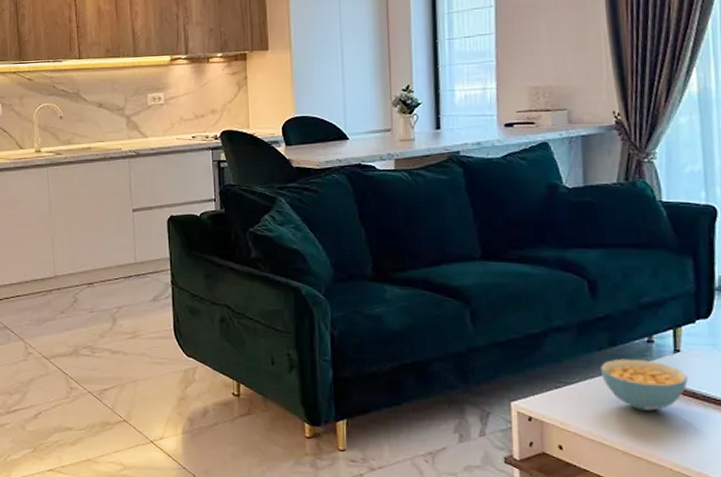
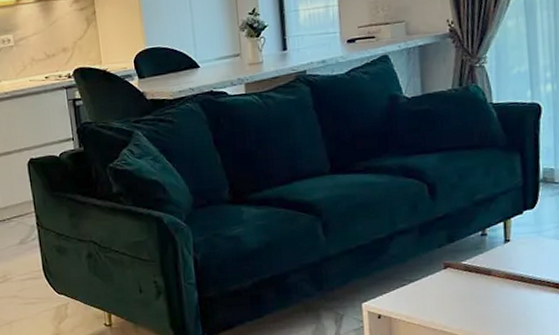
cereal bowl: present [600,358,688,411] -> none [440,252,517,298]

